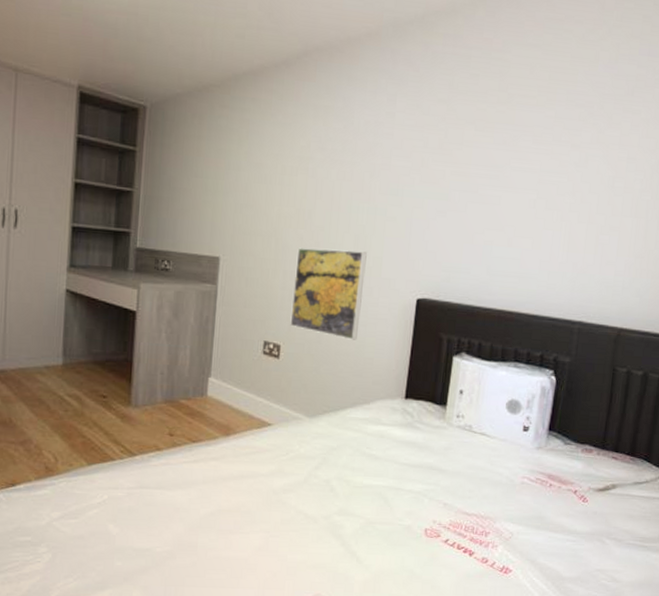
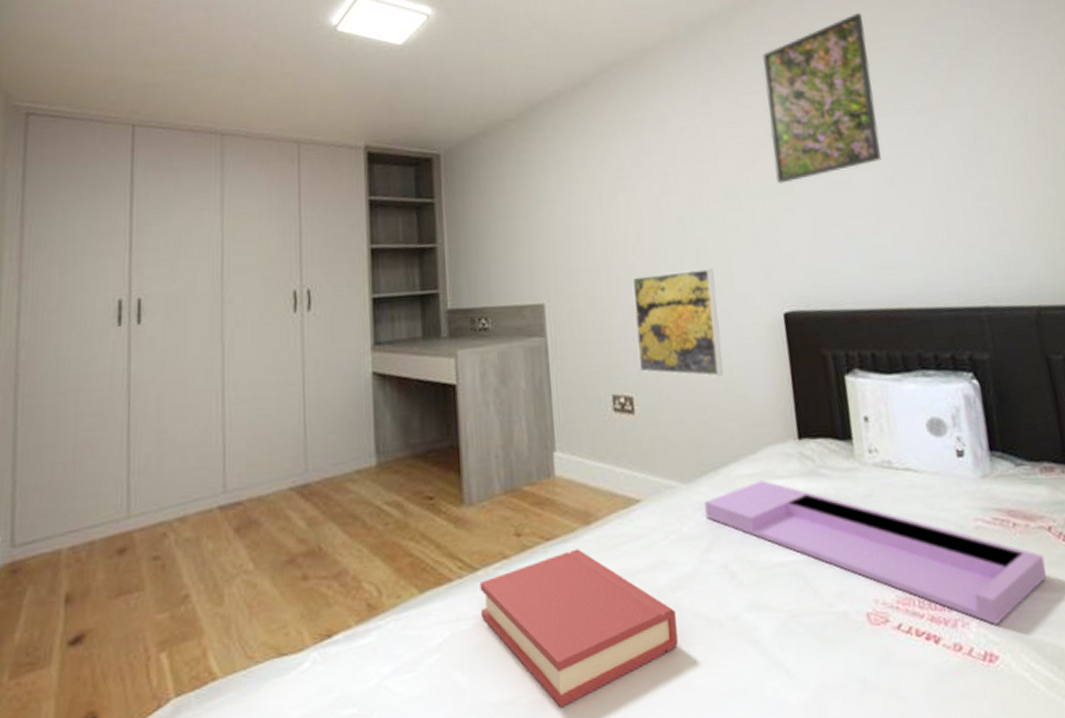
hardback book: none [134,451,284,559] -> present [480,548,678,708]
tray: none [321,424,565,551] -> present [704,479,1047,626]
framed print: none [437,42,550,190] -> present [762,13,881,184]

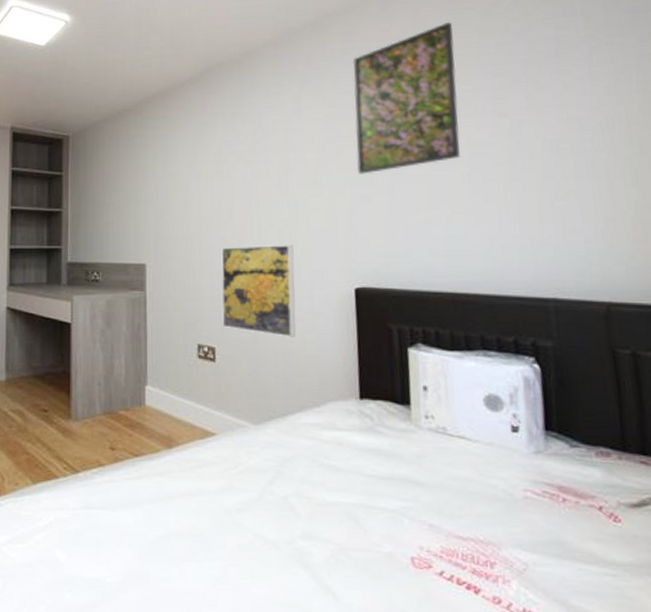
hardback book: present [480,548,678,708] -> none [80,466,240,592]
tray: present [704,479,1047,626] -> none [271,430,594,588]

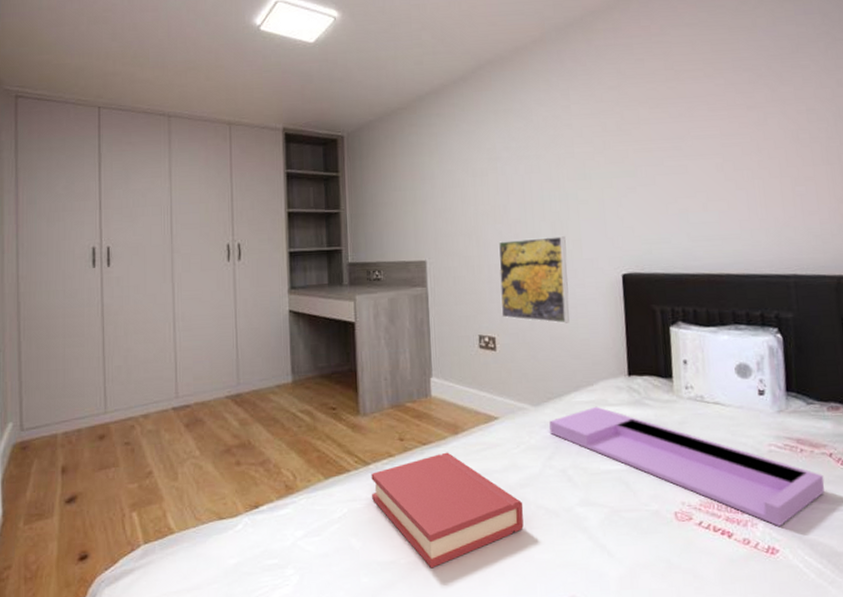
hardback book: none [80,466,240,592] -> present [371,452,524,569]
tray: none [271,430,594,588] -> present [549,406,825,527]
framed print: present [352,22,460,174] -> none [616,19,714,167]

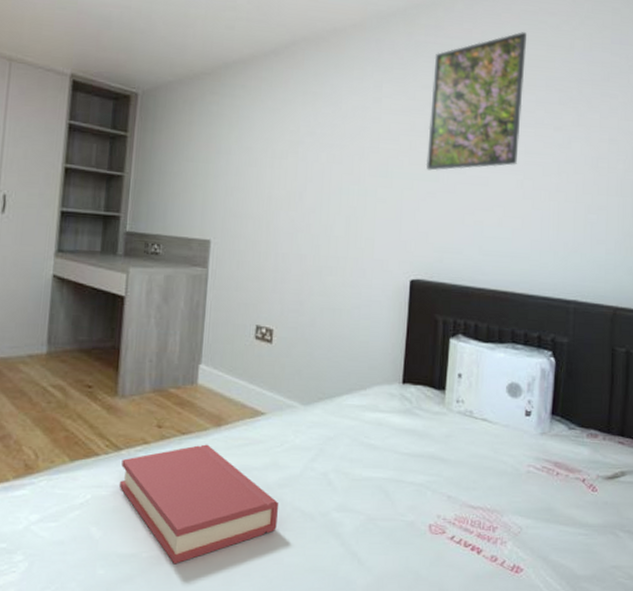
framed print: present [498,236,570,324] -> none [282,230,359,323]
tray: present [549,406,825,527] -> none [316,411,575,547]
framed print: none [616,19,714,167] -> present [425,32,526,171]

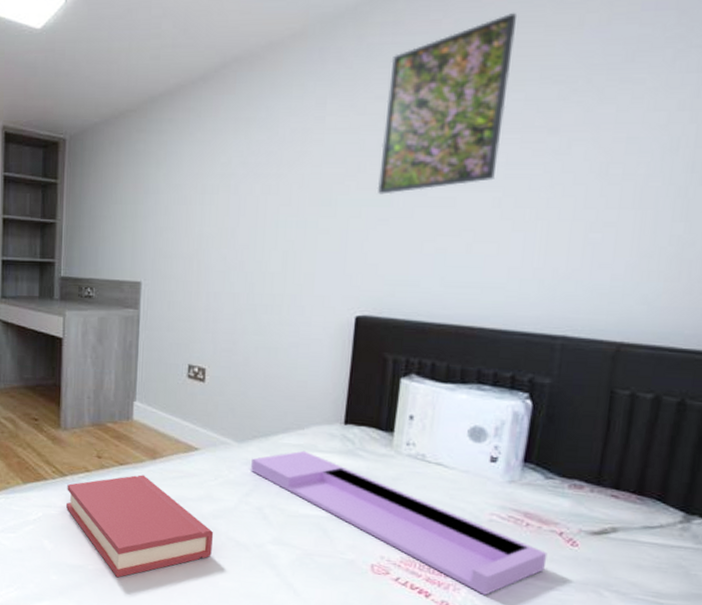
tray: none [316,411,575,547] -> present [251,450,548,596]

